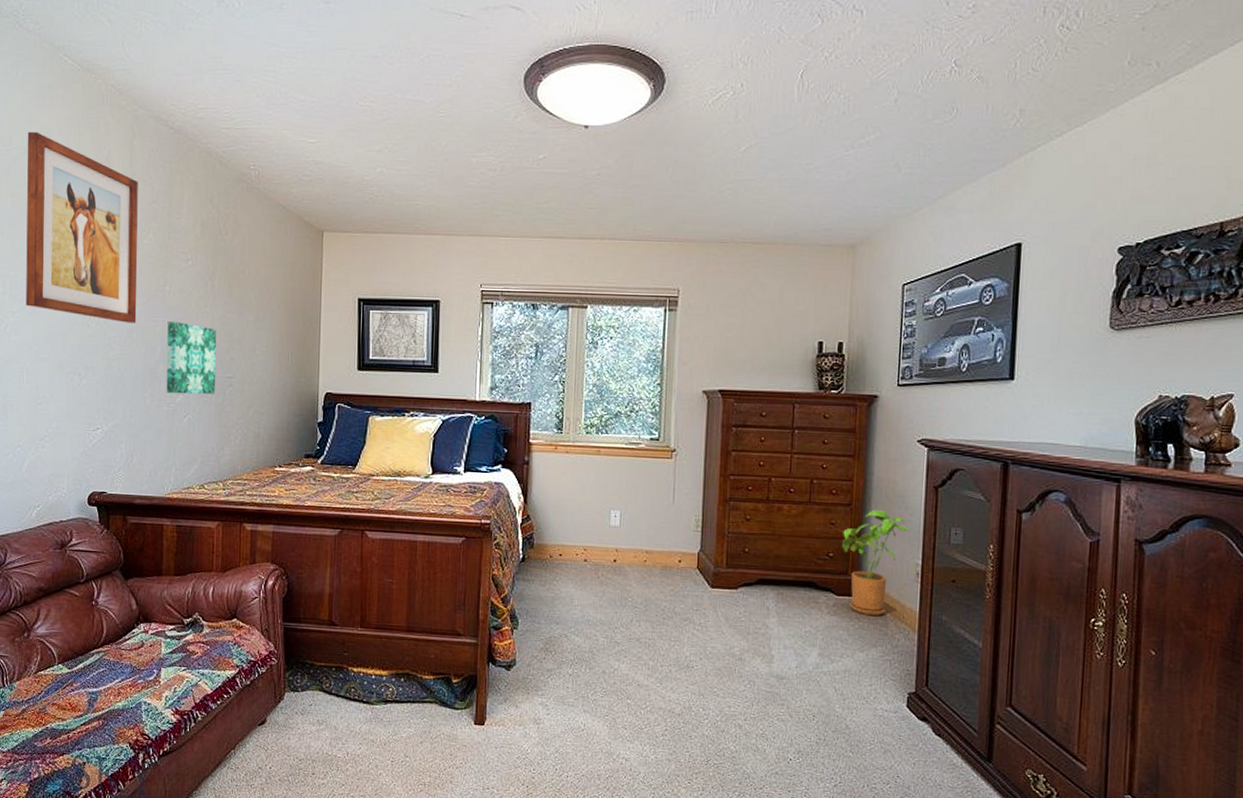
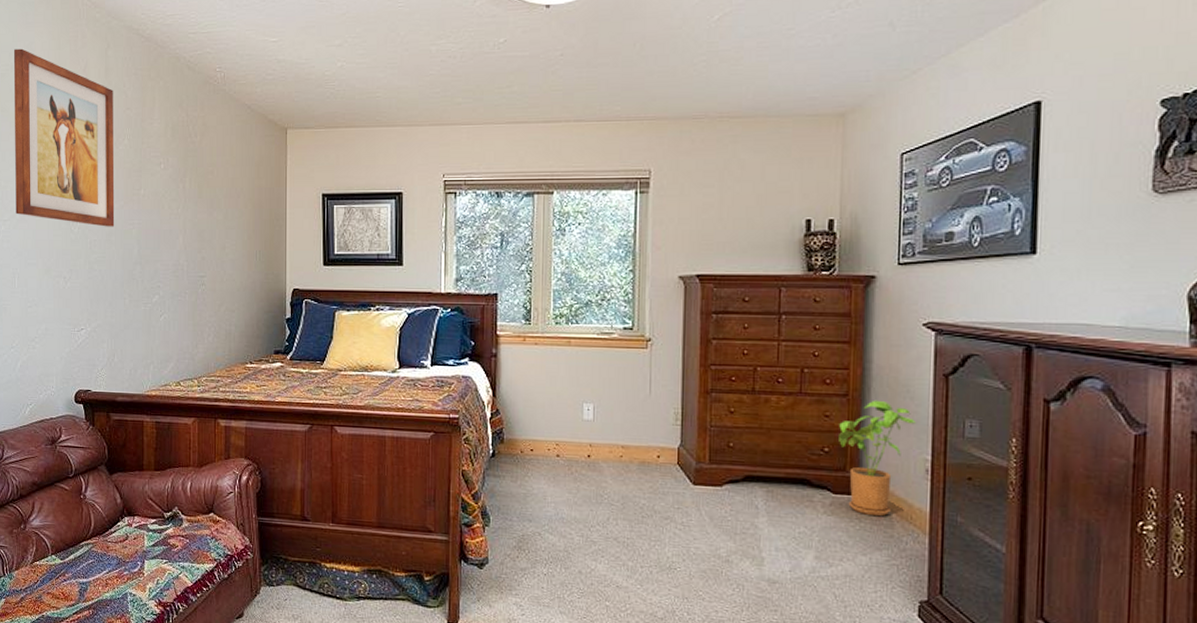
wall art: present [166,321,217,395] -> none [143,223,189,294]

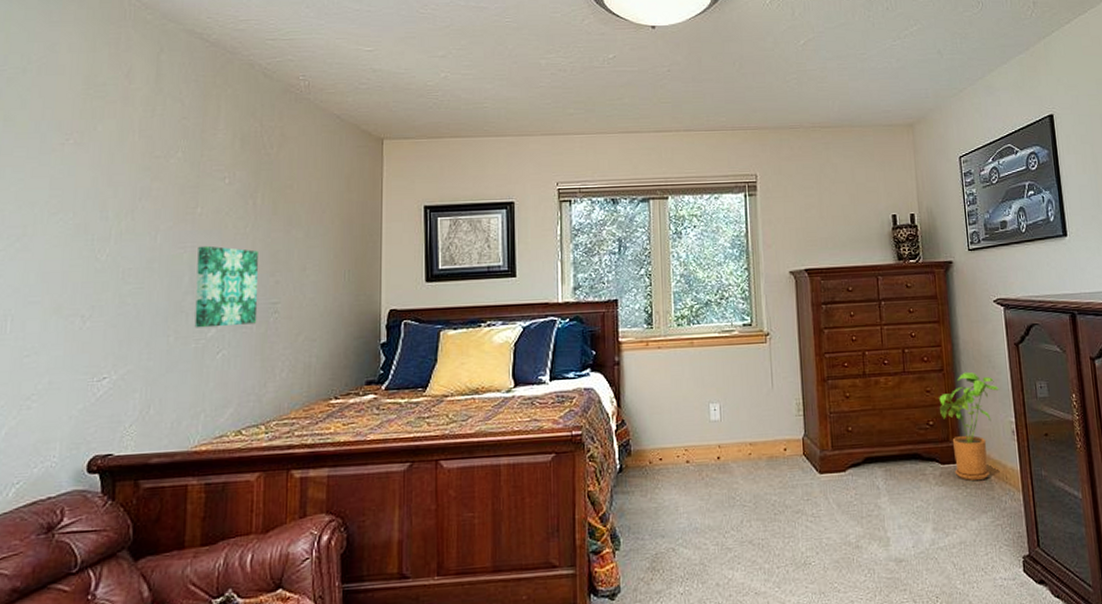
wall art: present [13,48,115,227] -> none [14,50,165,253]
wall art: none [143,223,189,294] -> present [194,245,258,328]

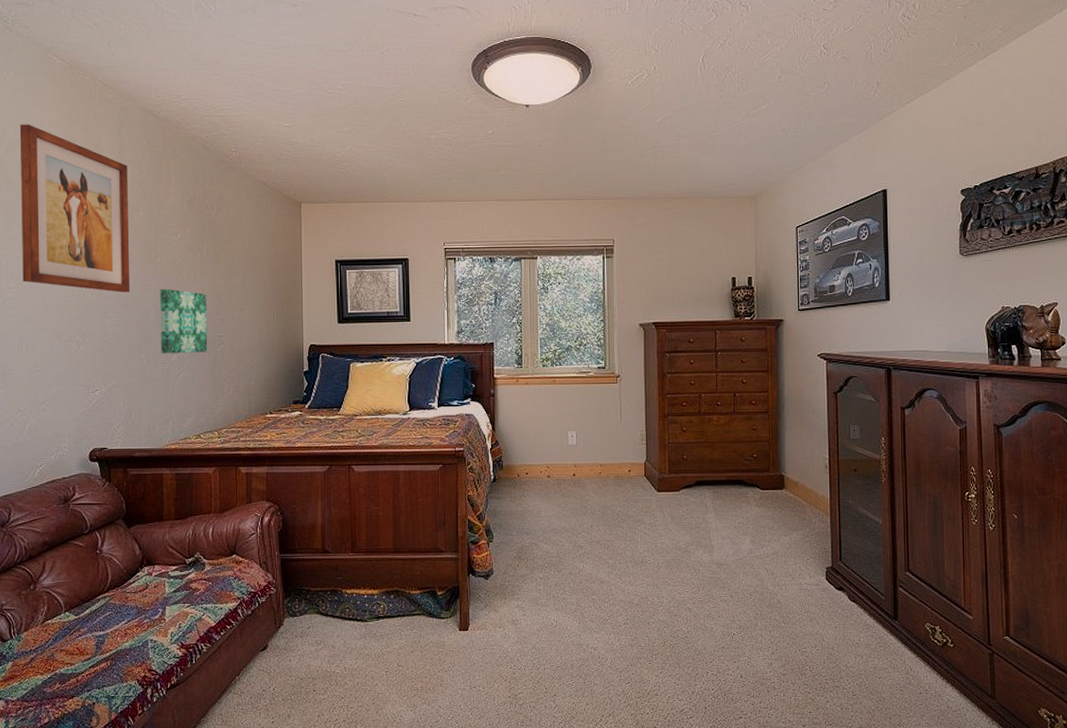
wall art: none [14,50,165,253] -> present [19,124,130,293]
house plant: present [939,371,999,481] -> none [763,414,816,505]

